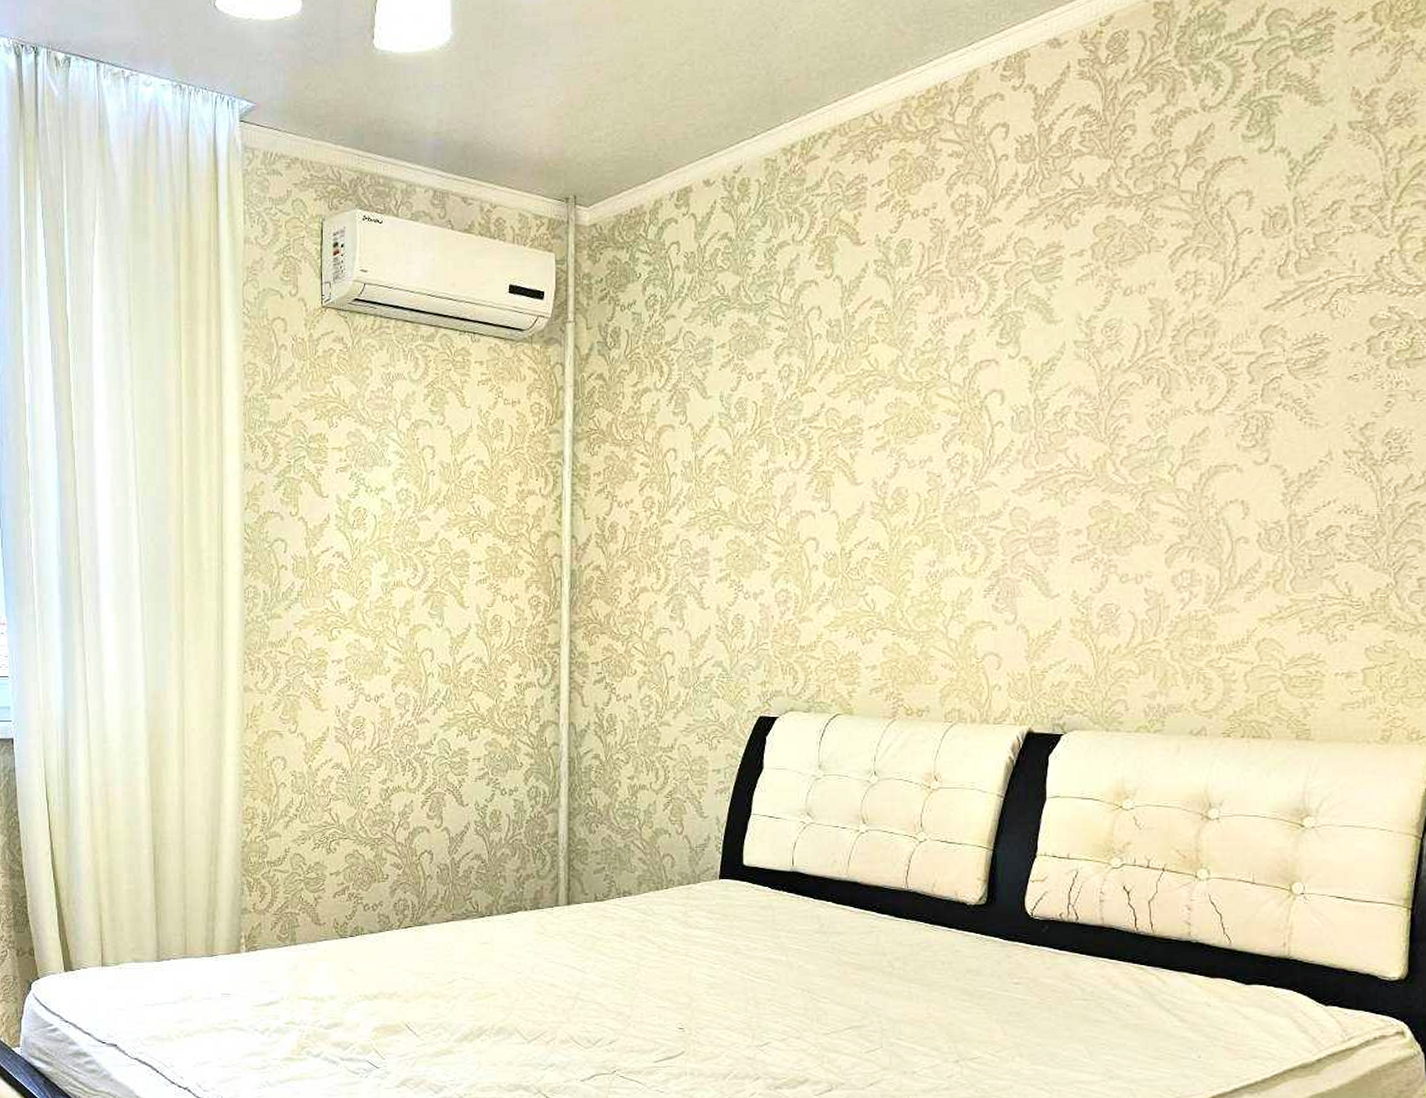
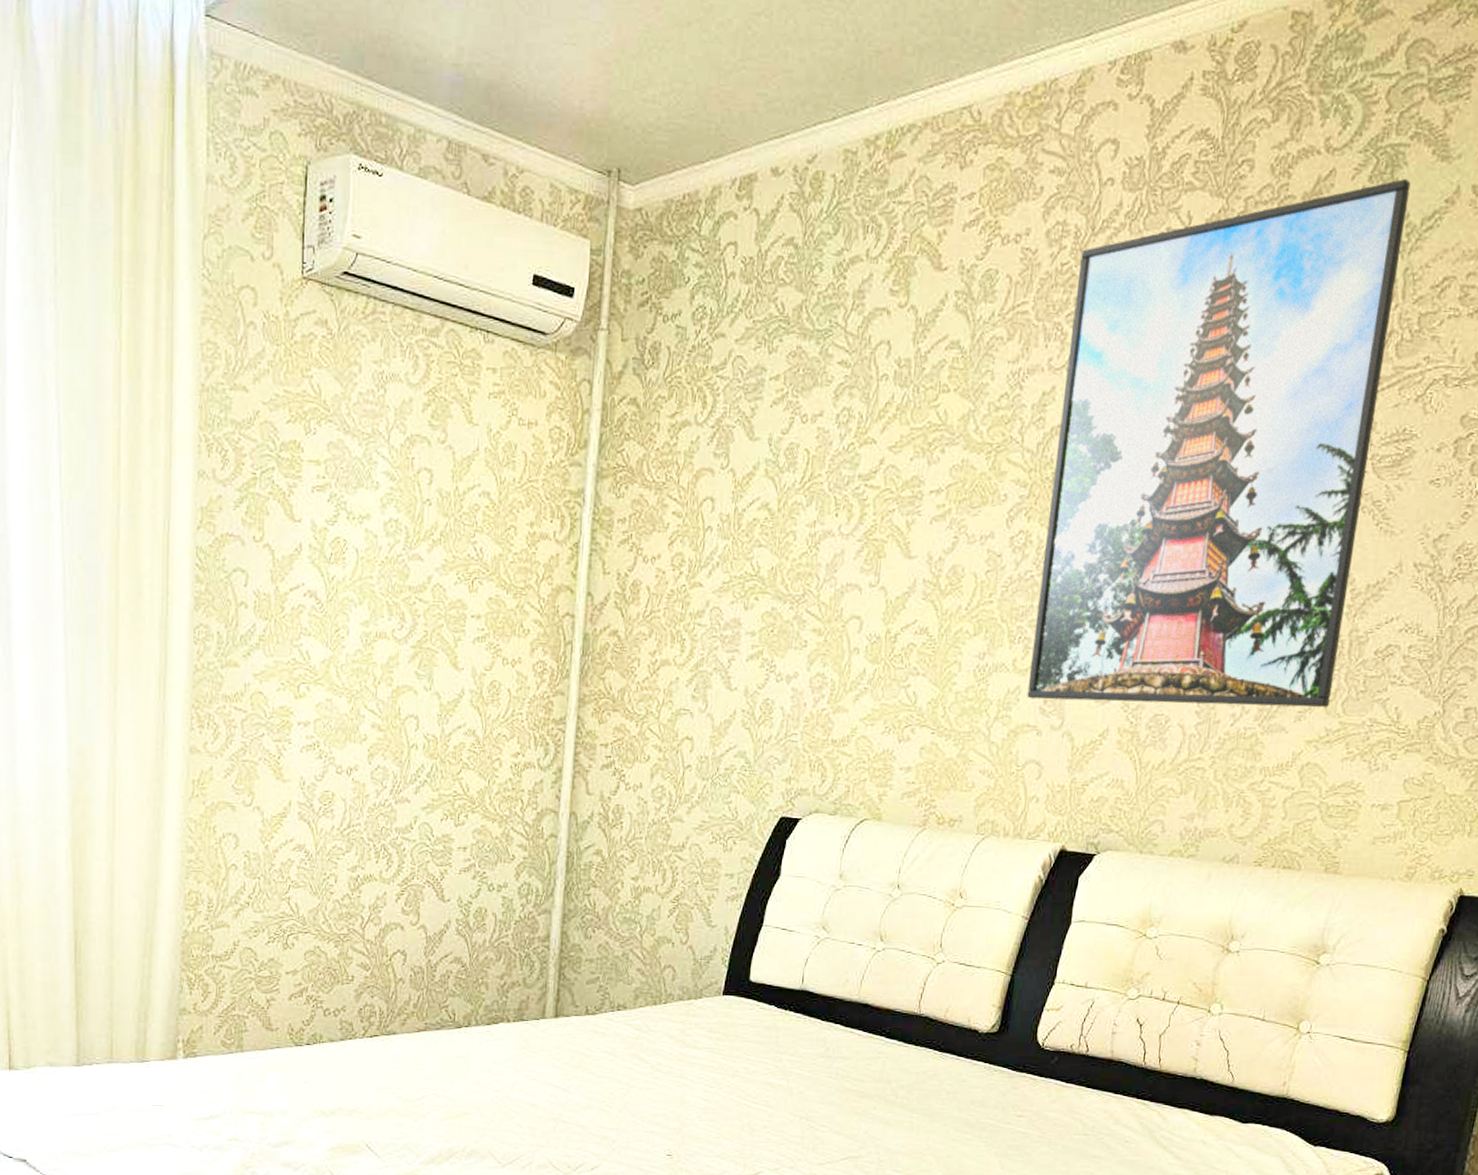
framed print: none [979,124,1288,598] -> present [1027,179,1411,708]

